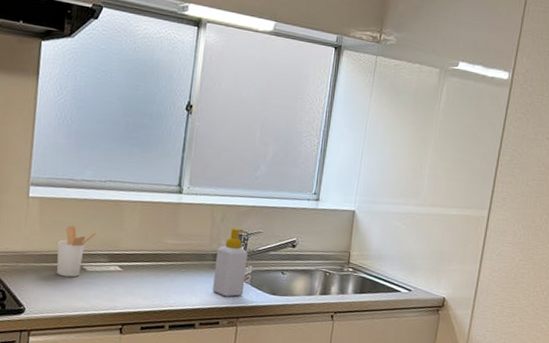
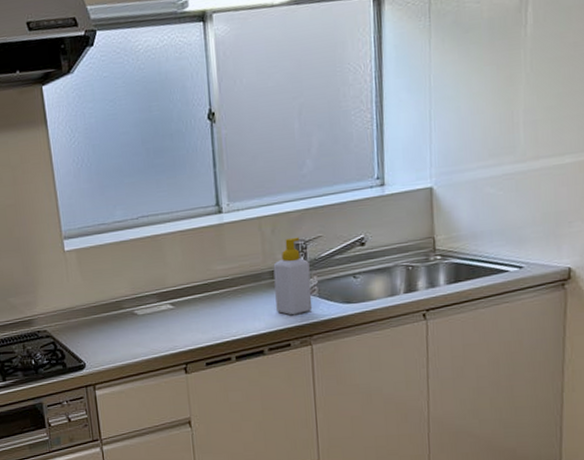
utensil holder: present [56,225,98,278] -> none [103,271,141,325]

